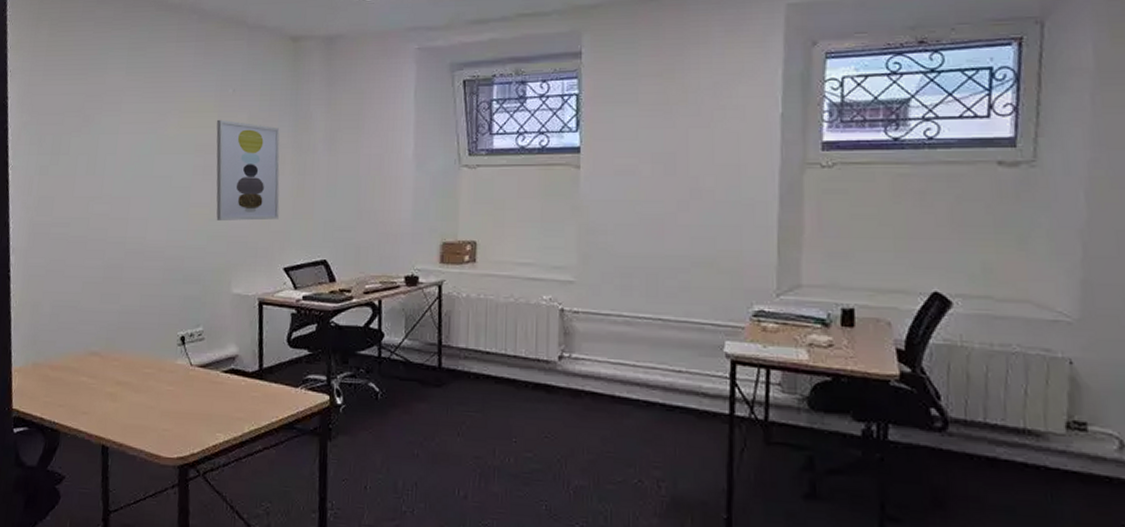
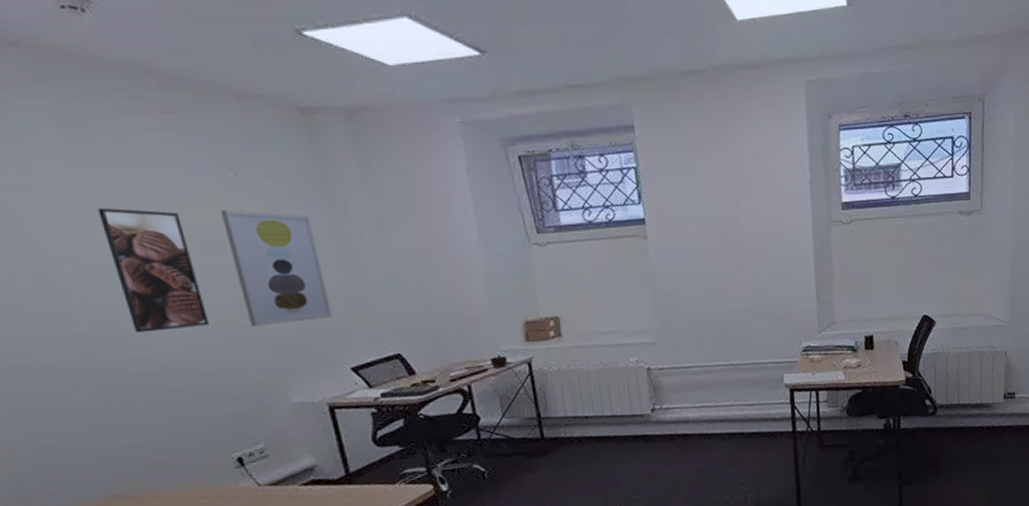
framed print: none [137,114,189,217] -> present [97,207,210,333]

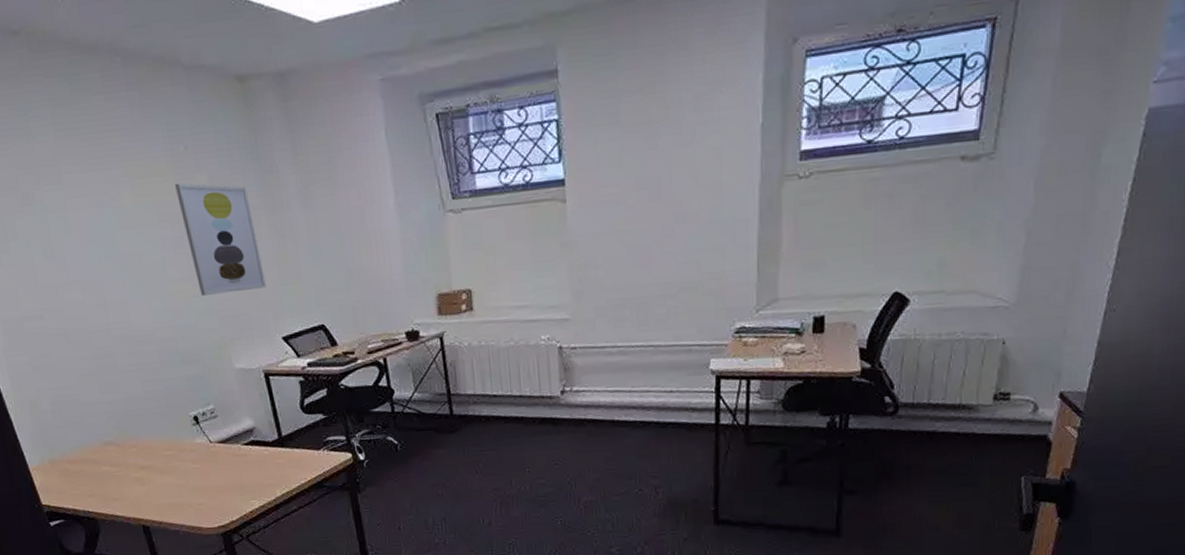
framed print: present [97,207,210,333] -> none [83,184,170,301]

